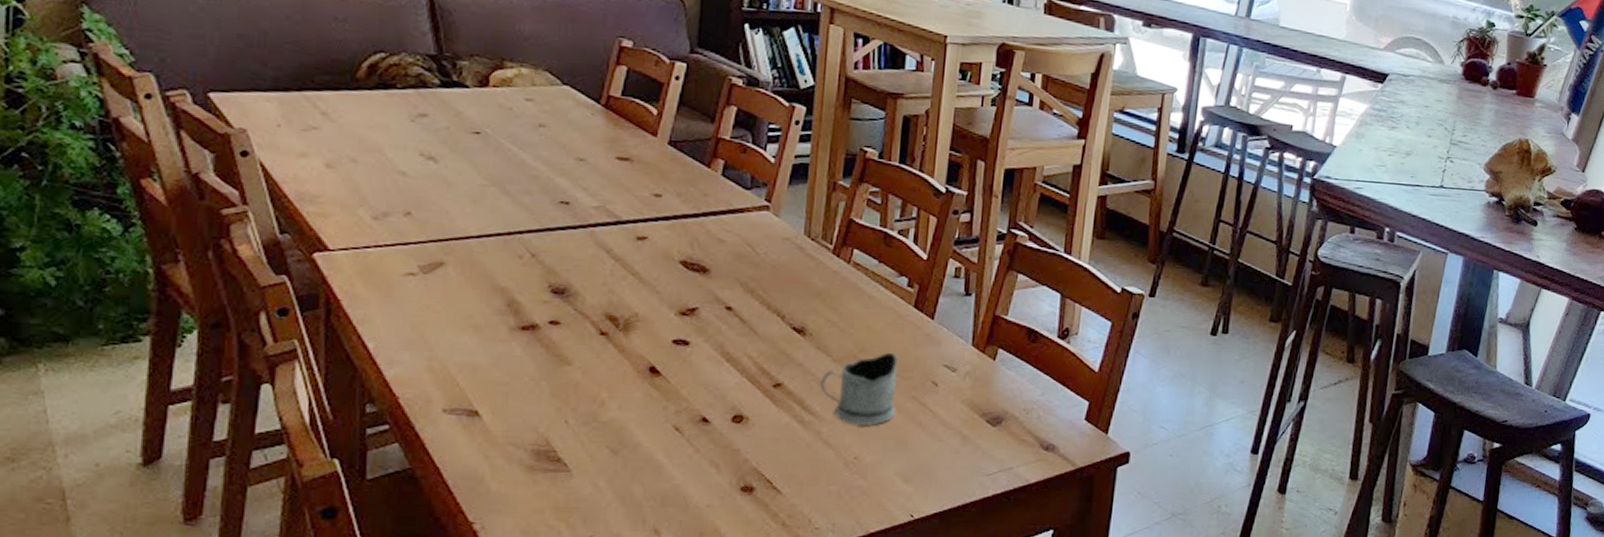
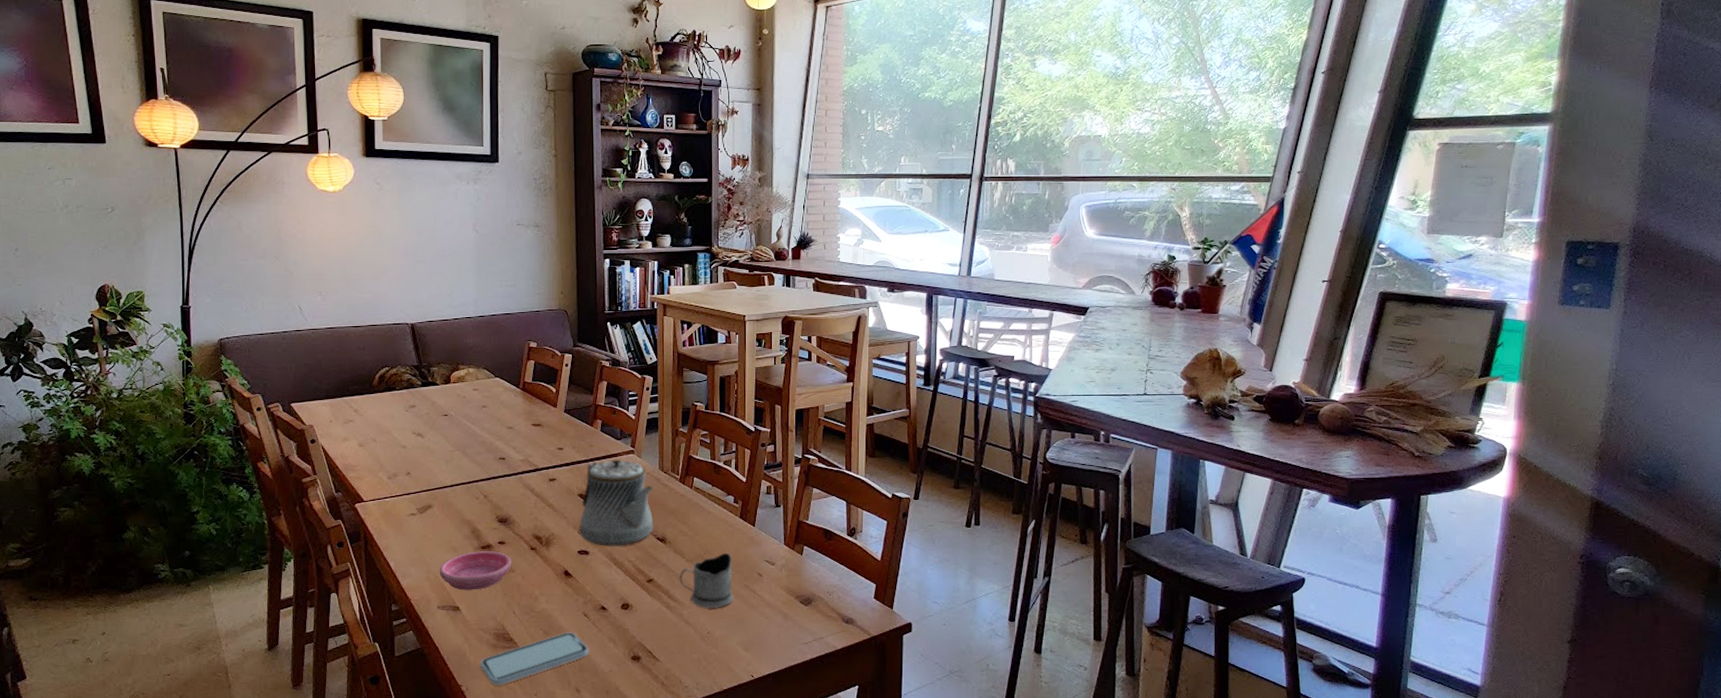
saucer: none [449,333,569,388] -> present [439,551,512,590]
smartphone: none [507,451,678,523] -> present [481,632,589,685]
teapot: none [677,216,795,336] -> present [579,459,655,546]

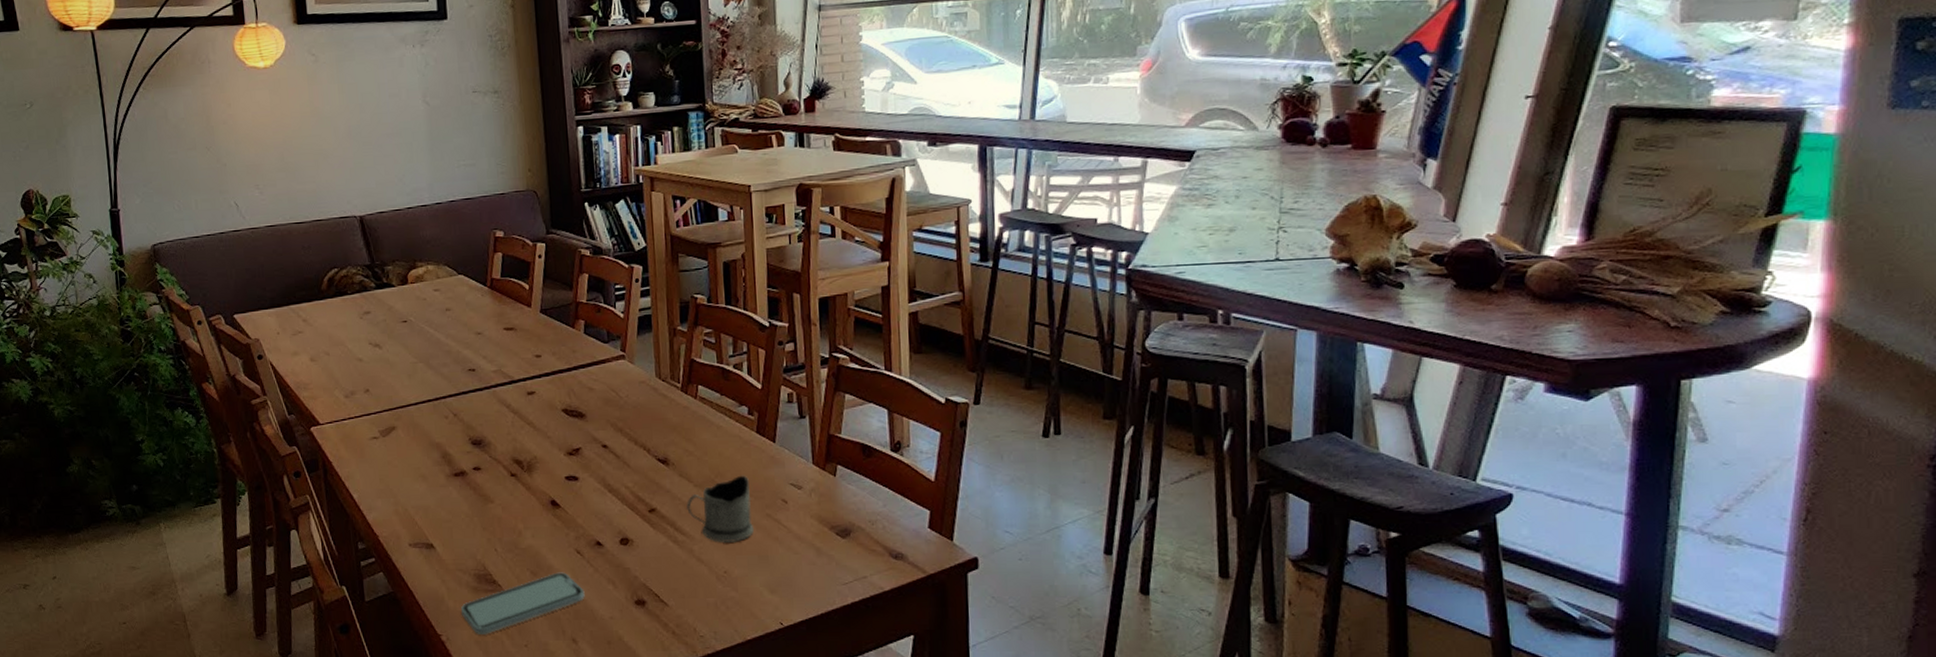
saucer: present [439,551,512,590] -> none [408,479,490,525]
teapot: present [579,459,655,546] -> none [565,366,653,470]

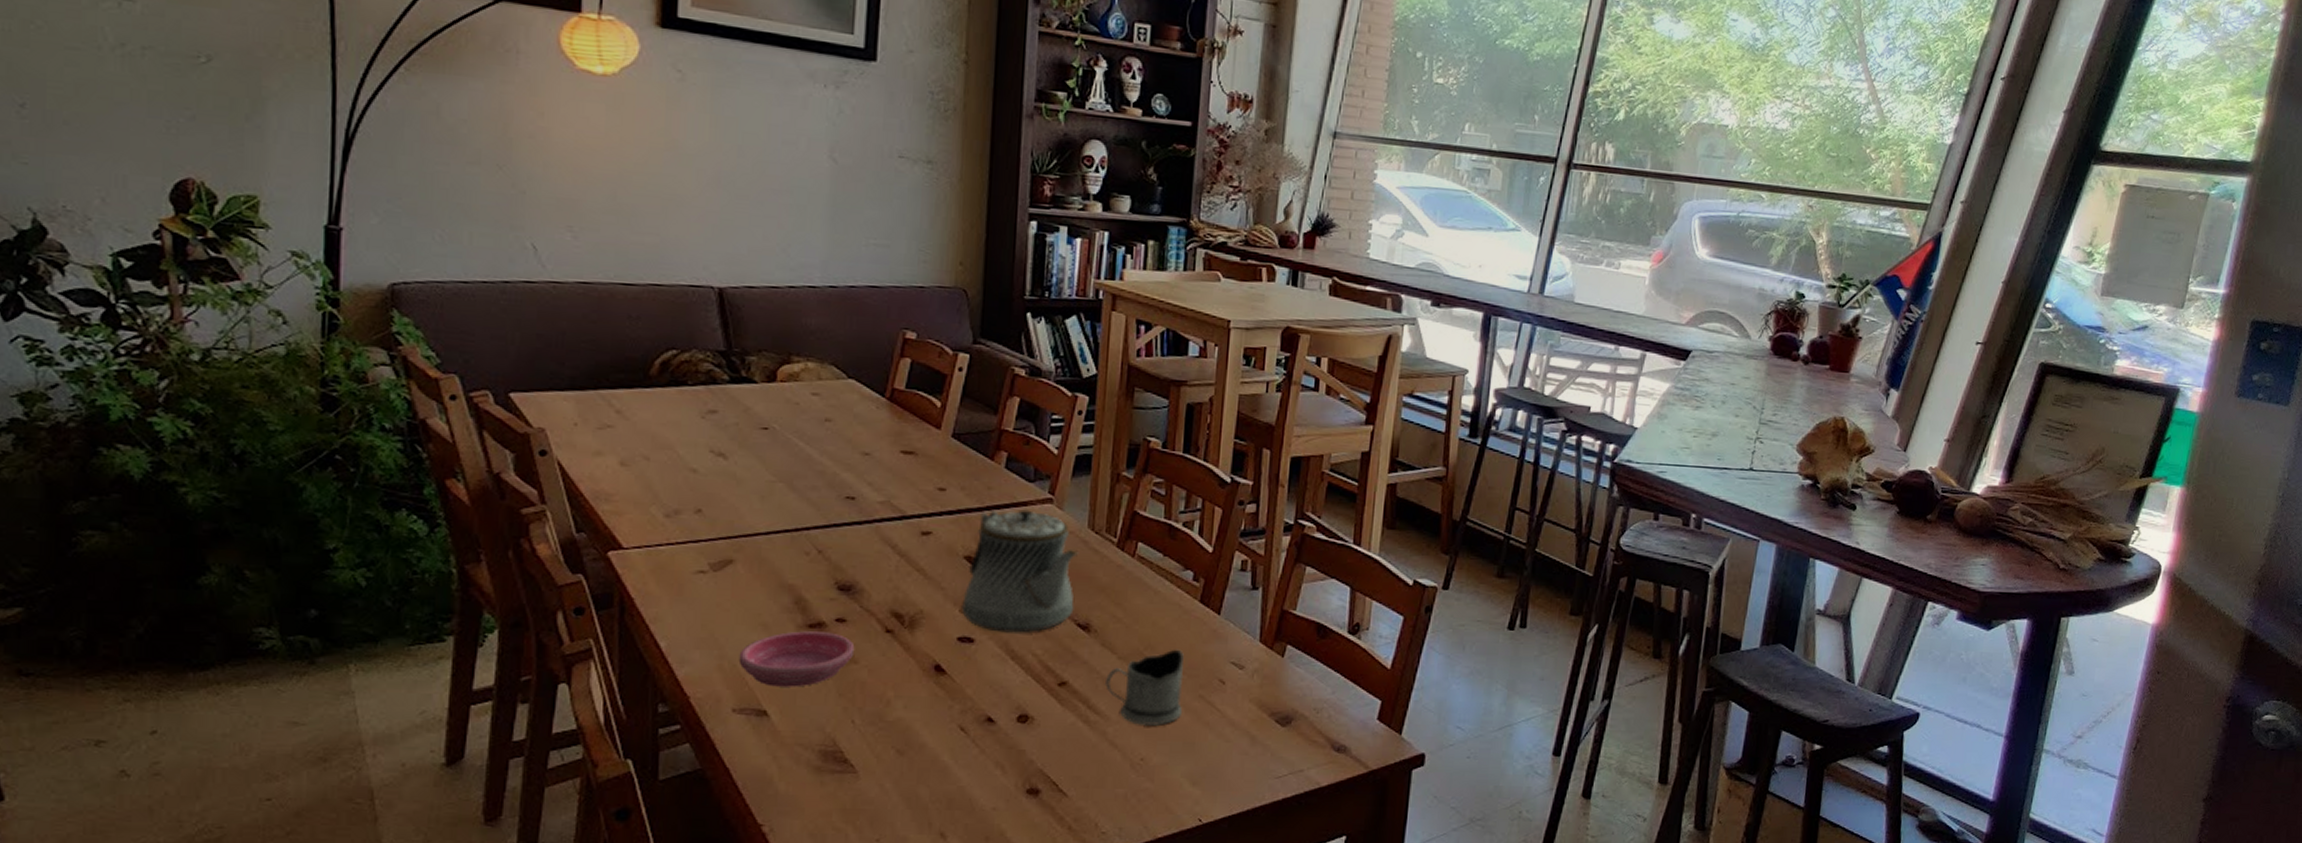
saucer: none [408,479,490,525] -> present [738,631,855,687]
smartphone: present [461,572,585,634] -> none [795,752,964,825]
teapot: none [565,366,653,470] -> present [962,509,1079,633]

